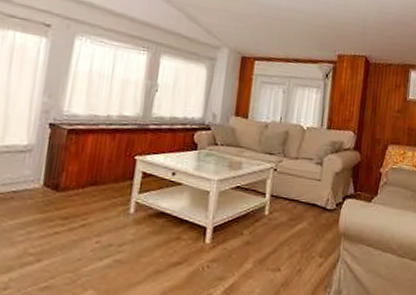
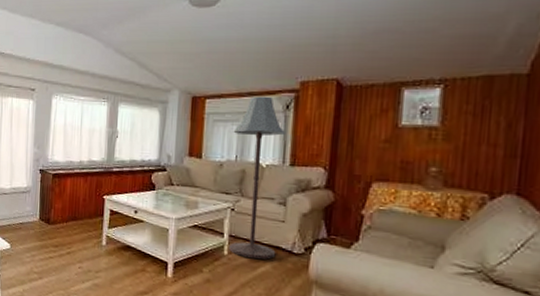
floor lamp: none [270,63,324,218] -> present [229,96,285,260]

